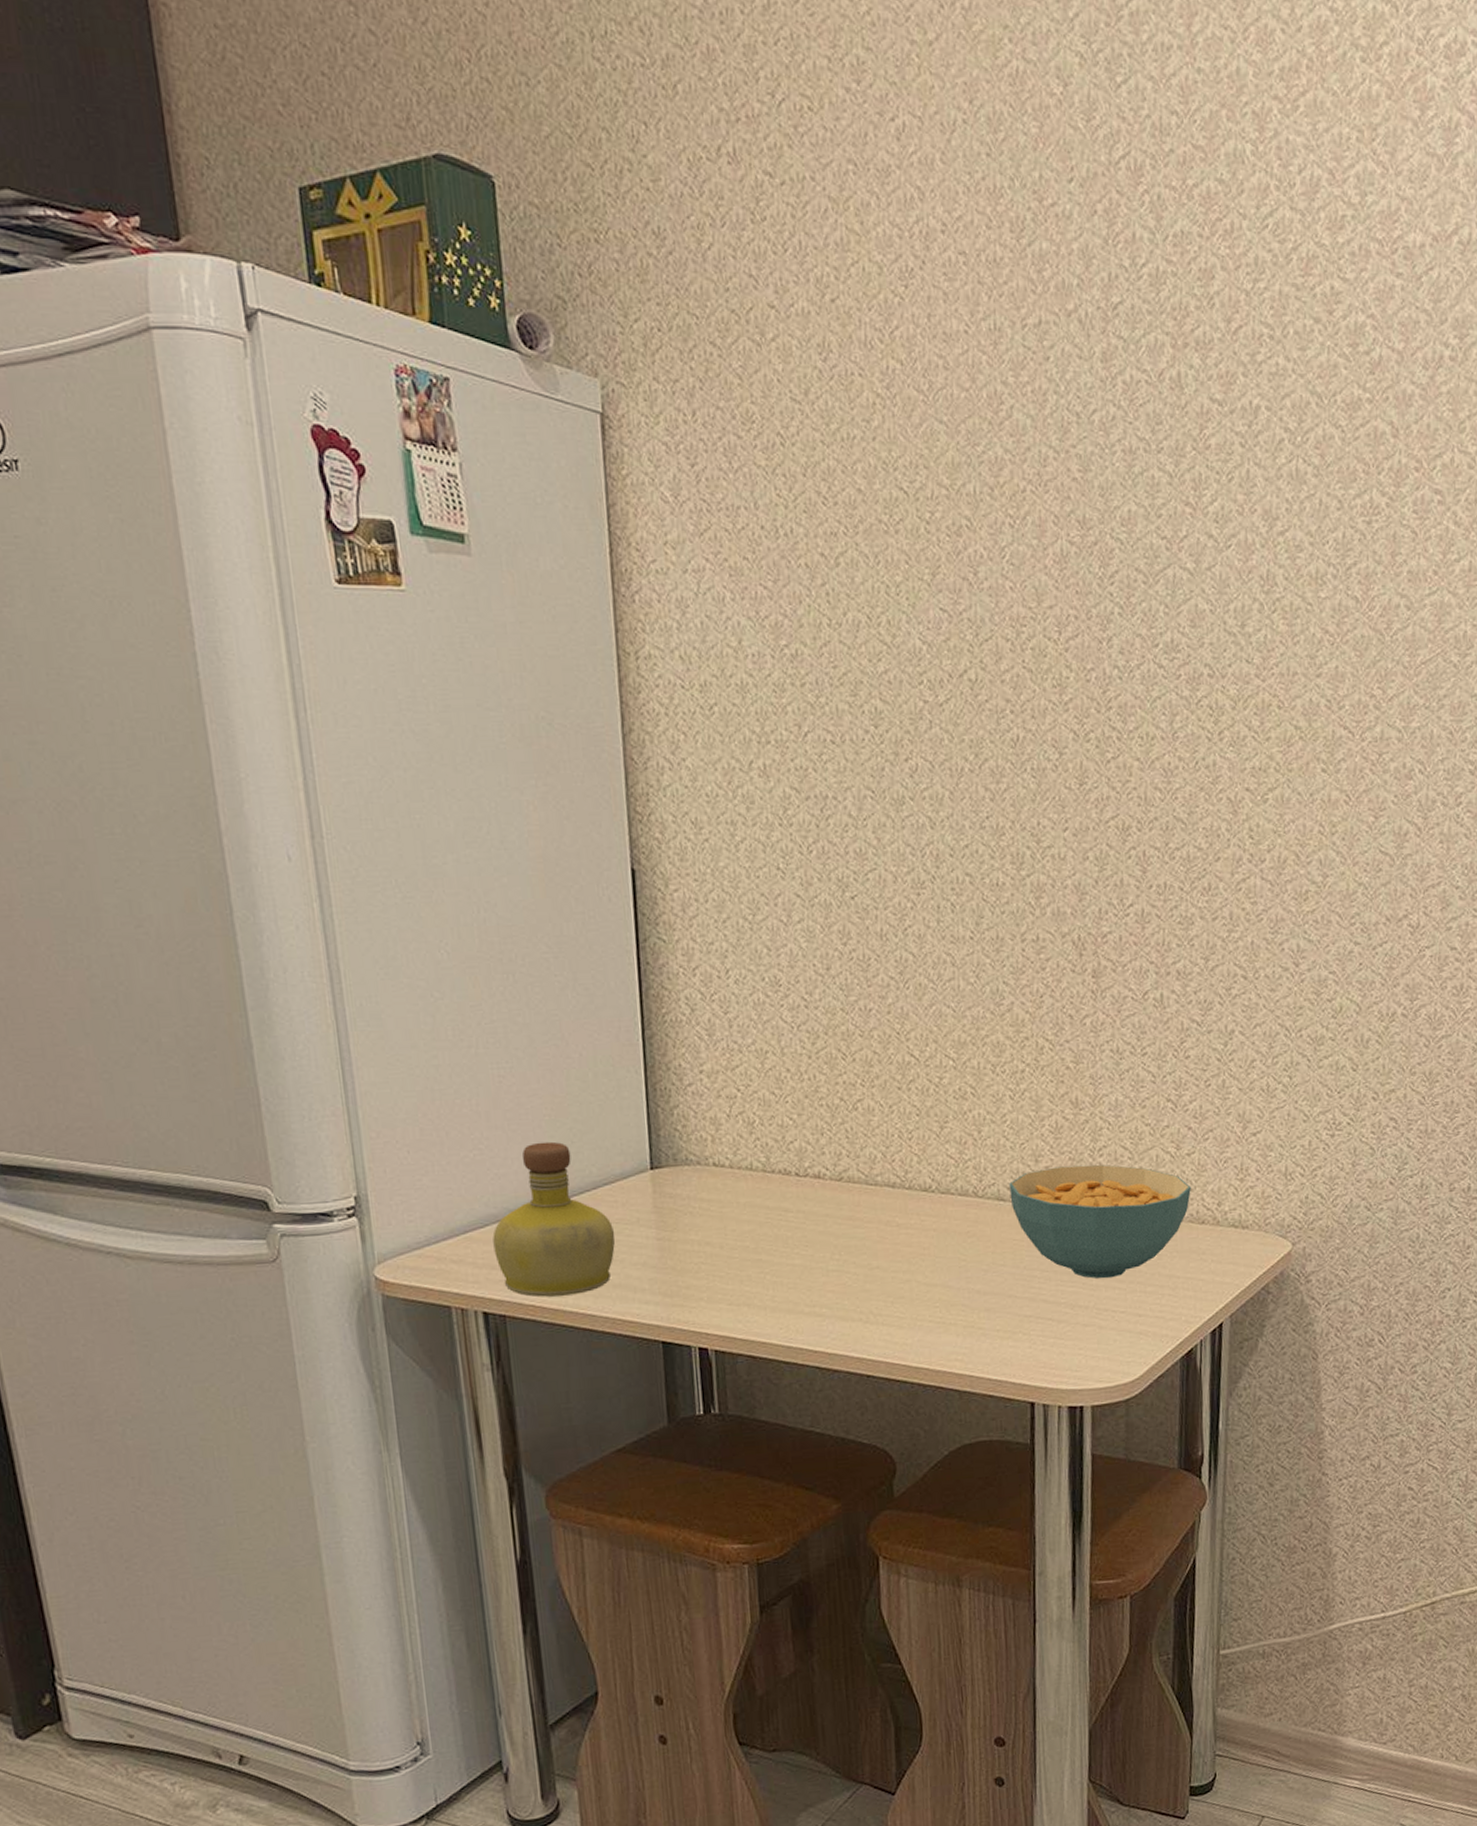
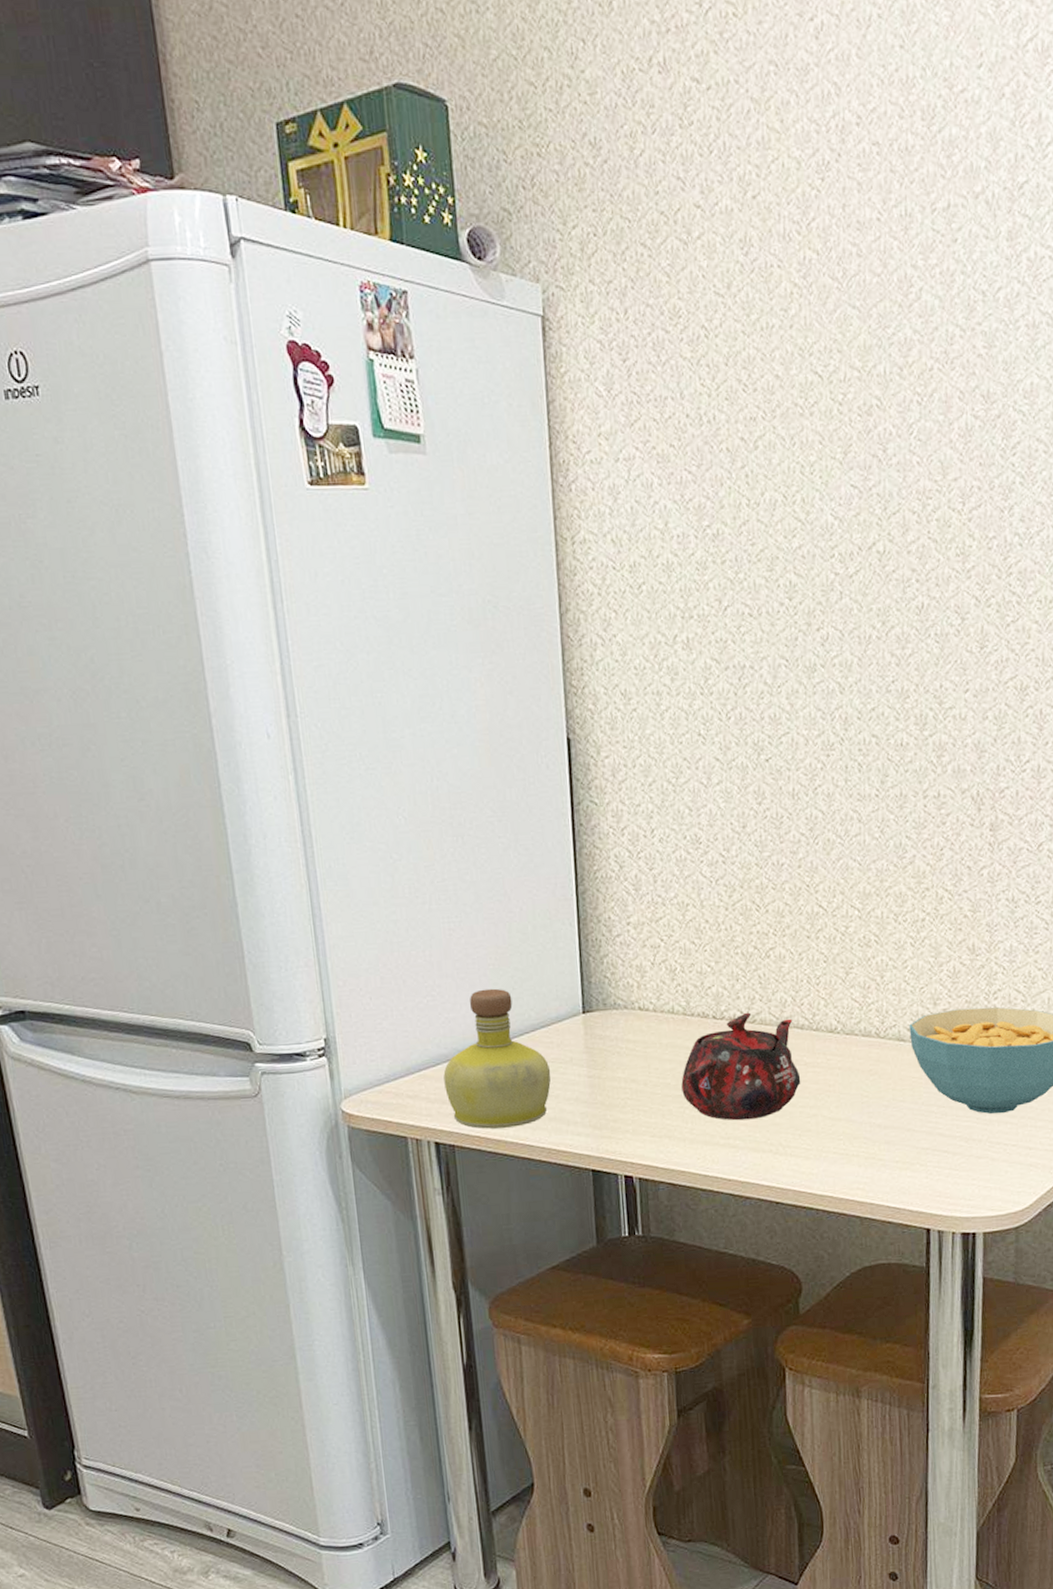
teapot: none [761,1169,893,1287] -> present [681,1012,801,1121]

